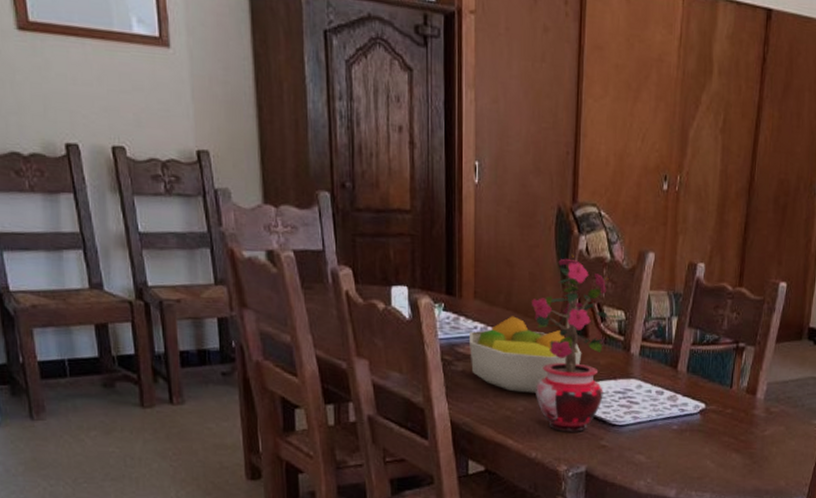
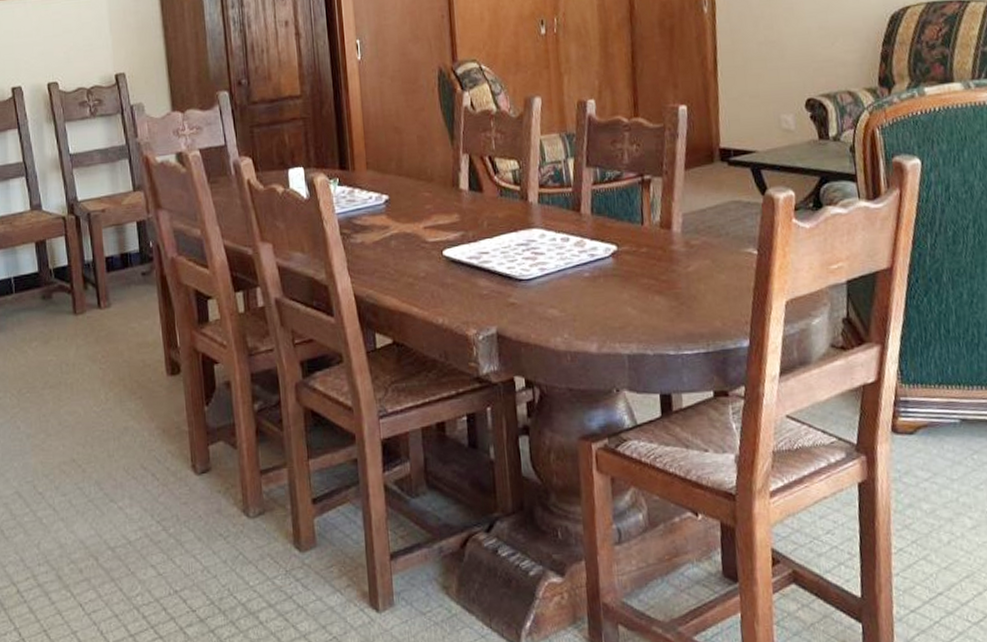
fruit bowl: present [468,316,582,393] -> none [364,181,479,257]
potted plant: present [532,253,623,432] -> none [423,111,517,293]

